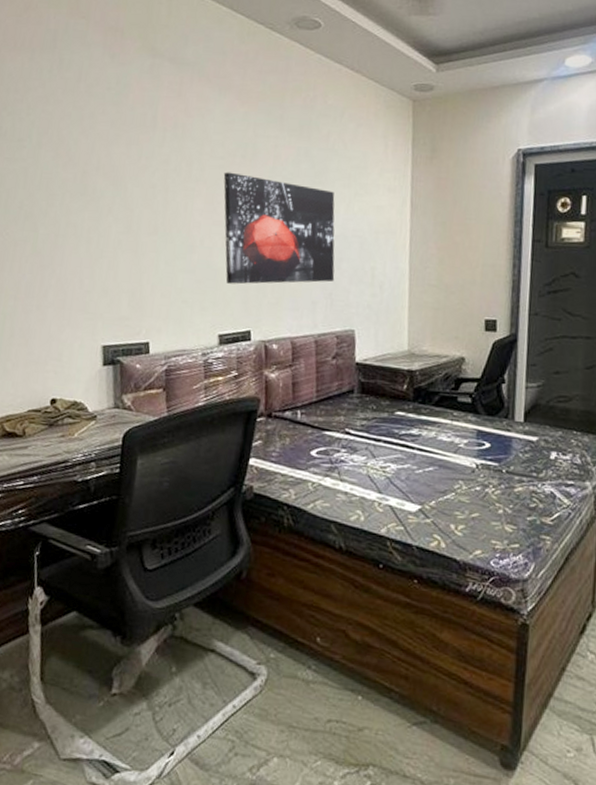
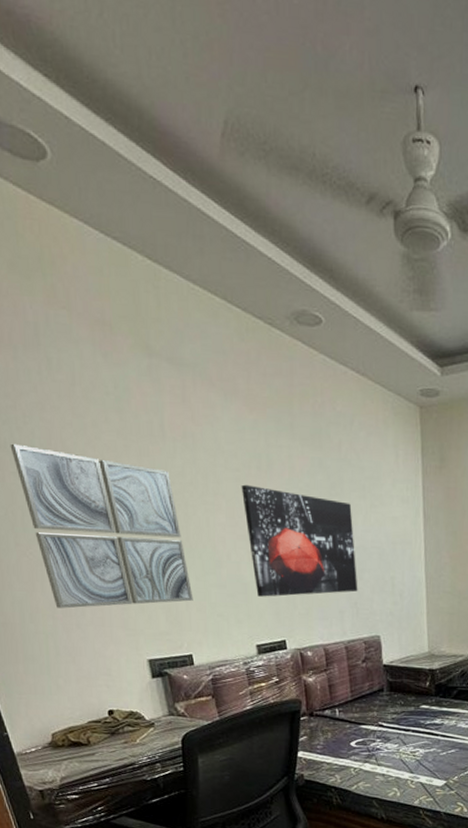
wall art: none [9,132,160,289] -> present [10,443,193,609]

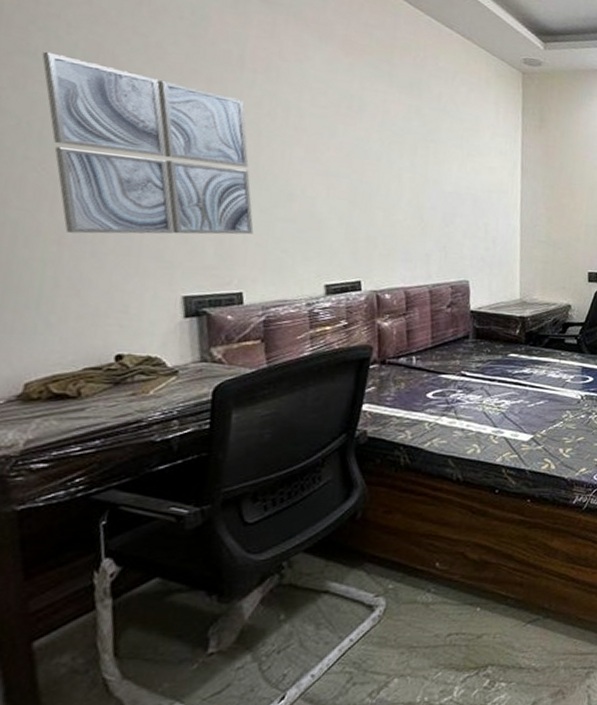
wall art: present [241,484,358,597] -> none [326,122,449,236]

